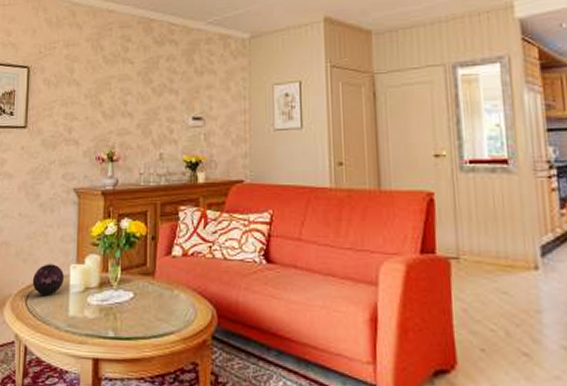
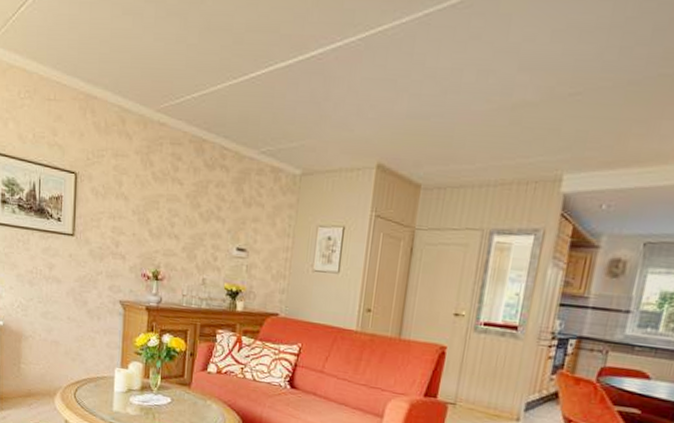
decorative orb: present [32,264,64,295] -> none [80,364,109,392]

